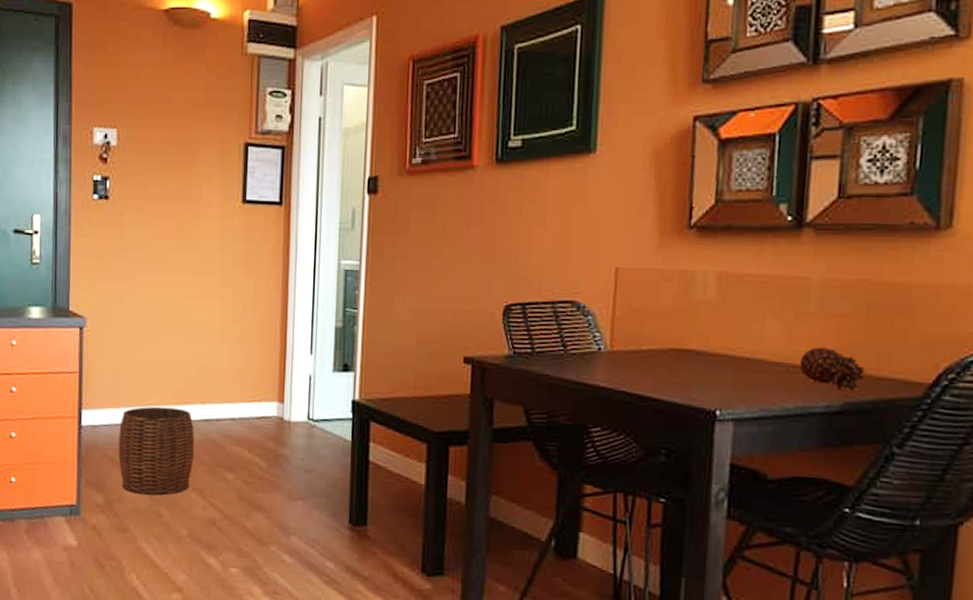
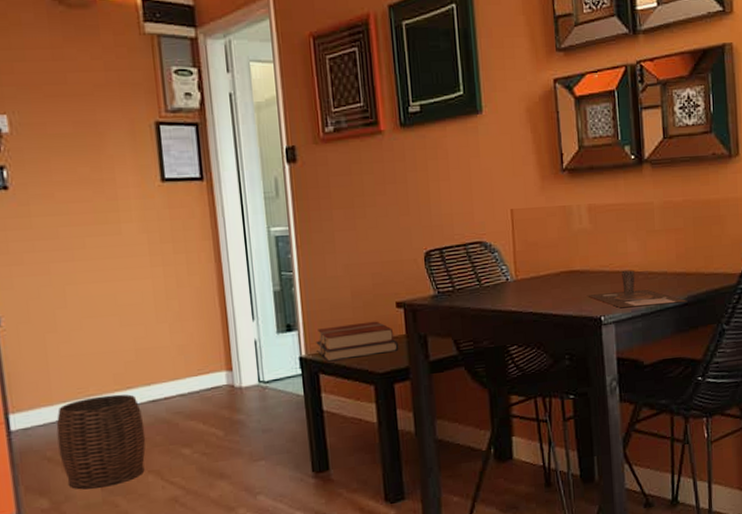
books: none [371,373,461,412] -> present [316,321,399,362]
place setting: none [700,358,843,410] -> present [586,270,688,309]
fruit: present [799,347,866,392] -> none [654,255,699,288]

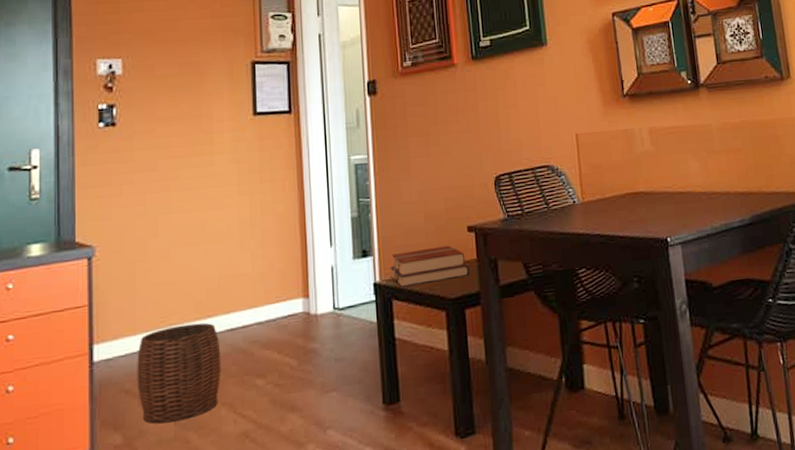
place setting: present [586,270,688,309] -> none [652,190,752,229]

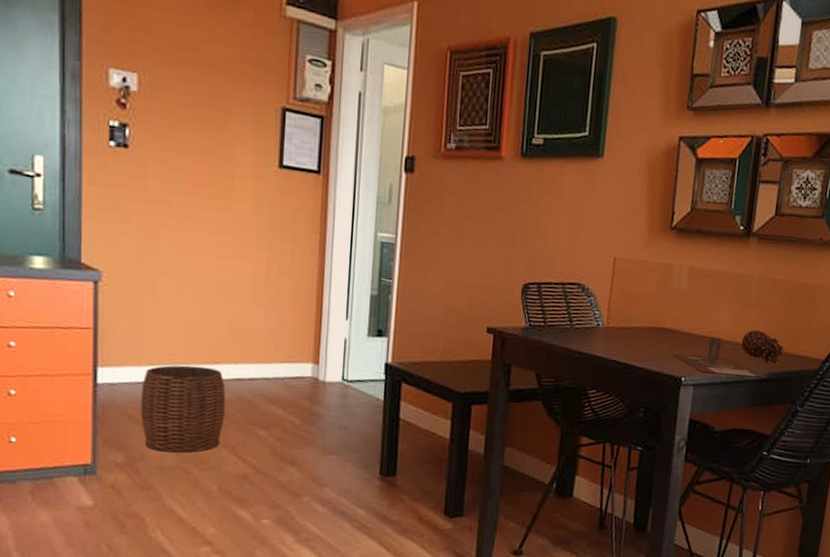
books: present [390,245,470,287] -> none [403,339,483,375]
place setting: none [652,190,752,229] -> present [671,336,768,378]
fruit: none [716,175,761,207] -> present [741,330,784,365]

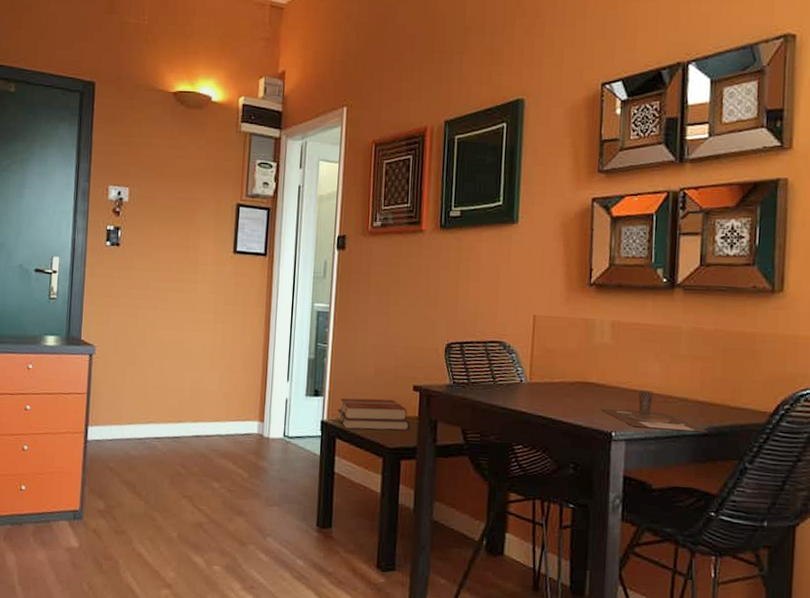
woven basket: present [140,365,226,453] -> none [119,424,187,502]
books: none [403,339,483,375] -> present [337,398,411,431]
fruit: present [741,330,784,365] -> none [674,382,724,418]

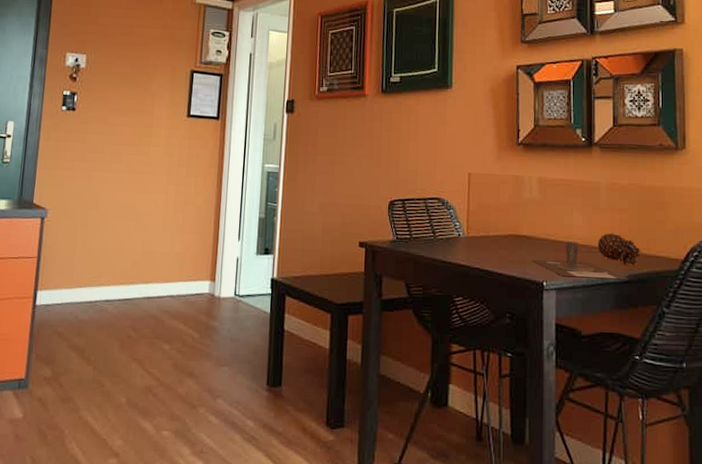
books: present [337,398,411,431] -> none [287,255,357,287]
fruit: none [674,382,724,418] -> present [597,233,641,266]

